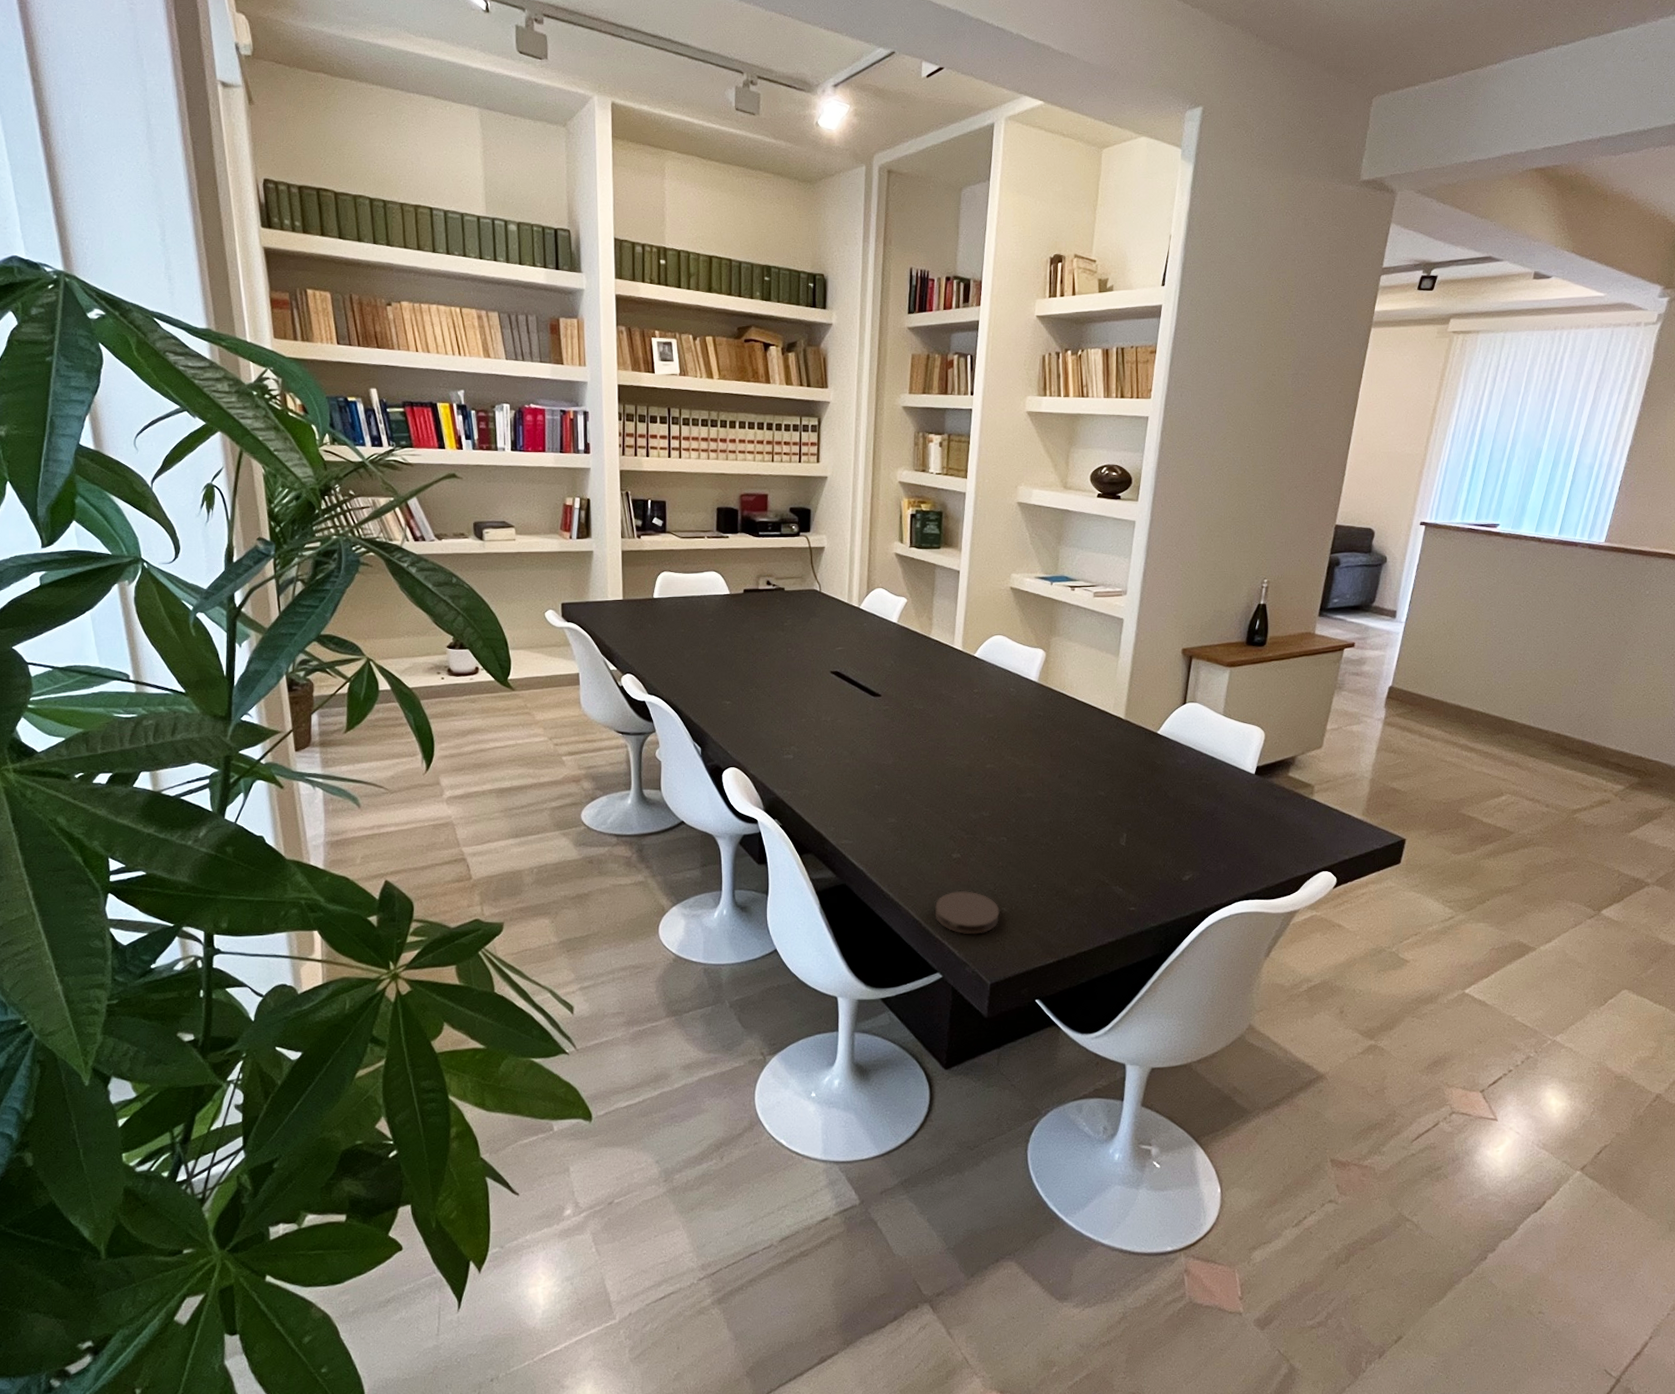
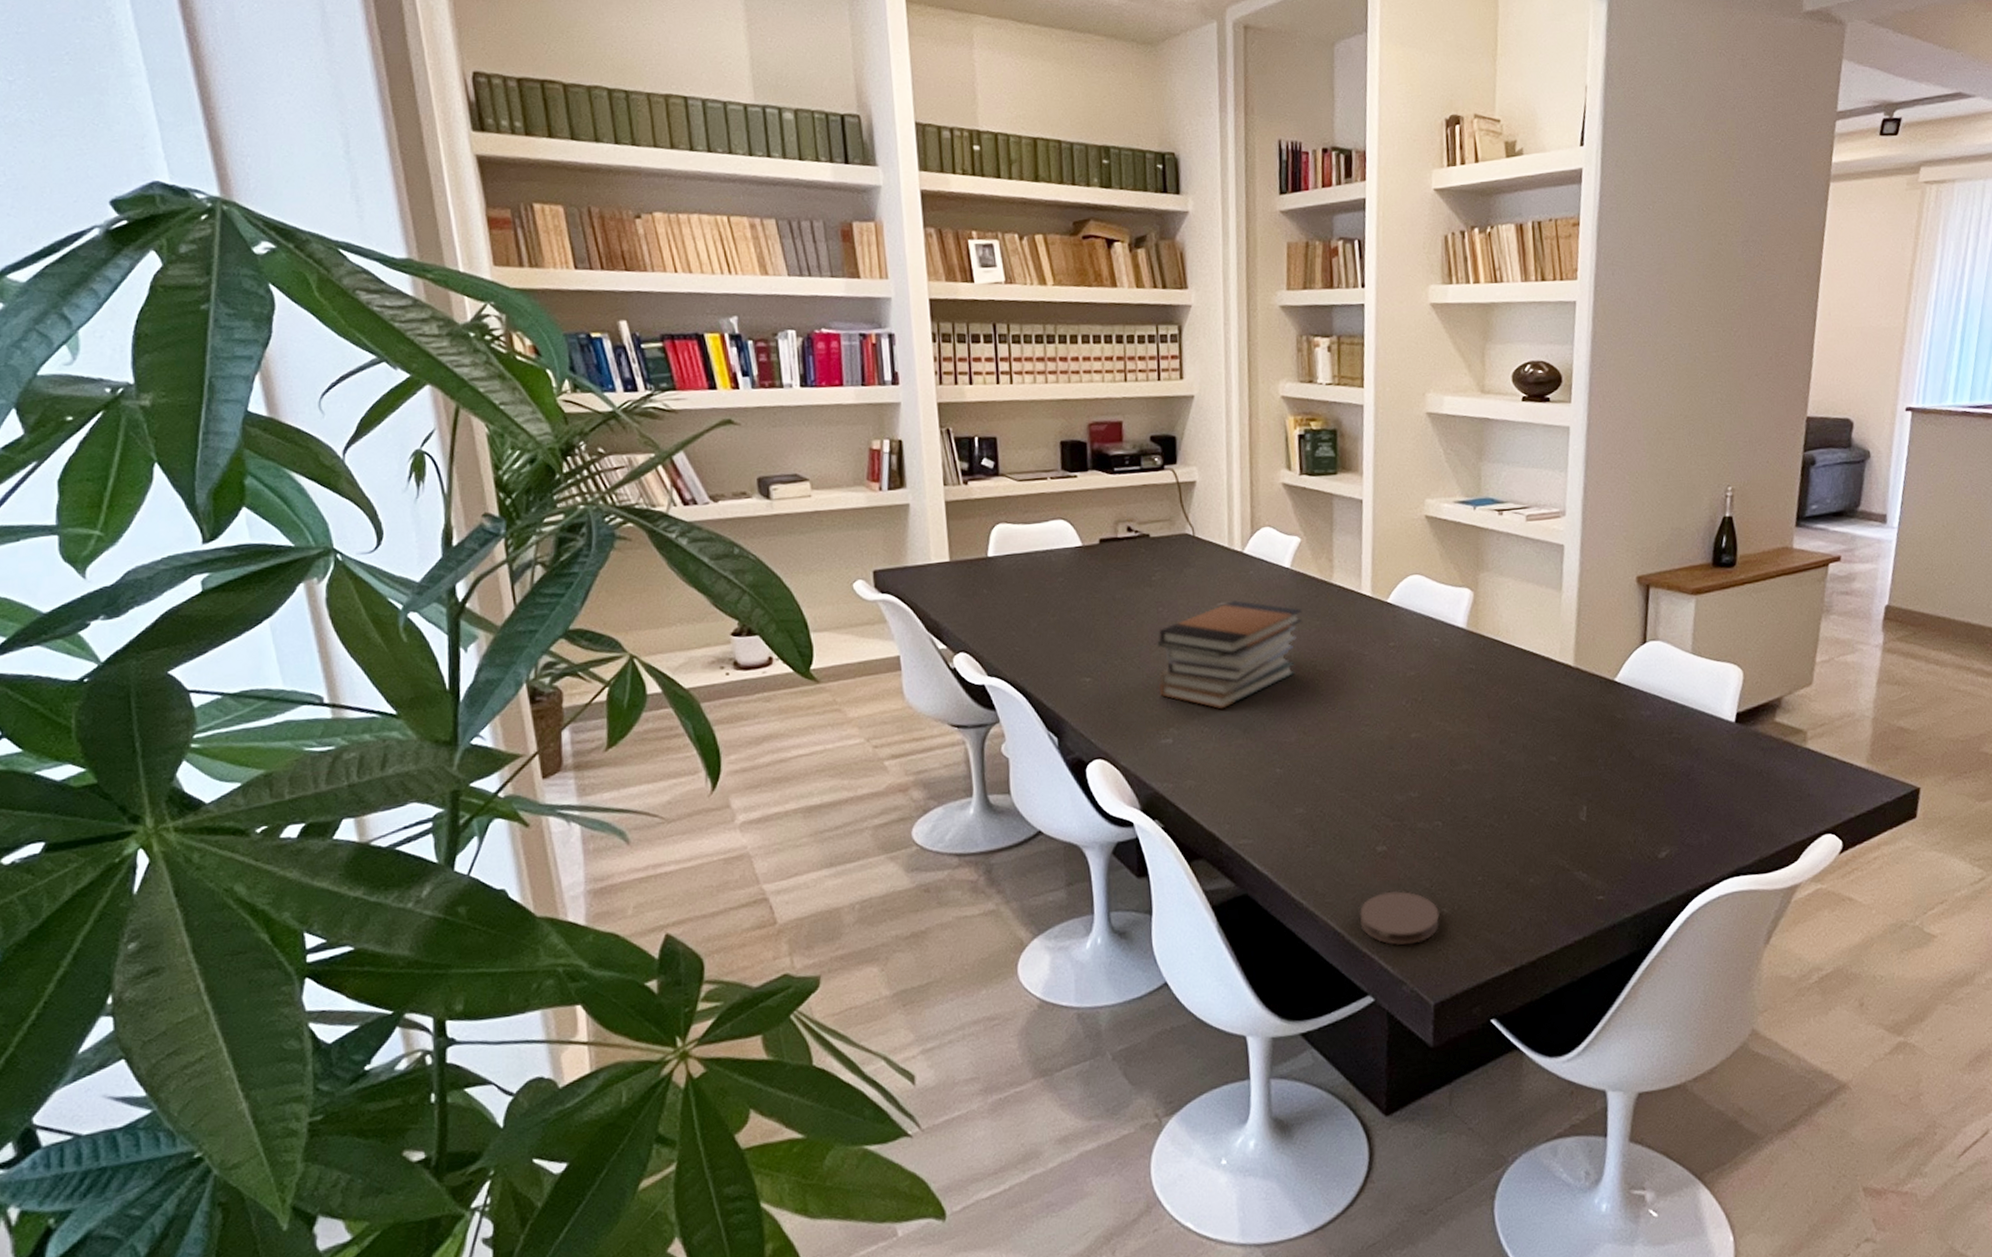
book stack: none [784,645,904,734] -> present [1156,599,1303,709]

